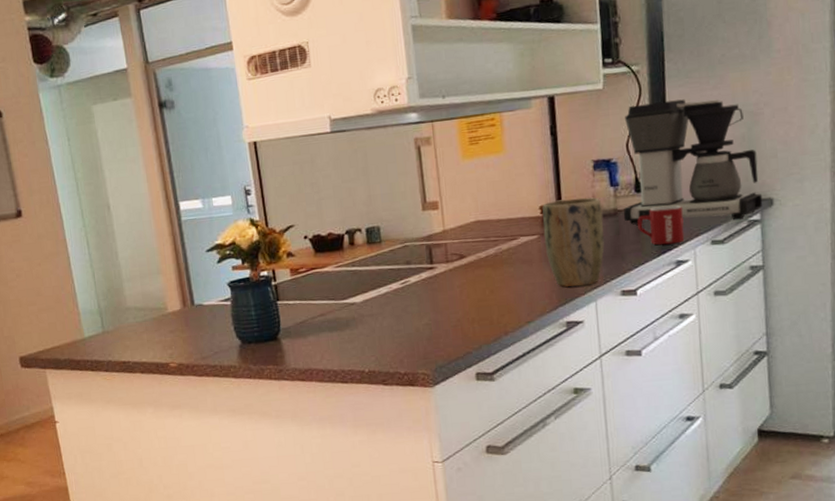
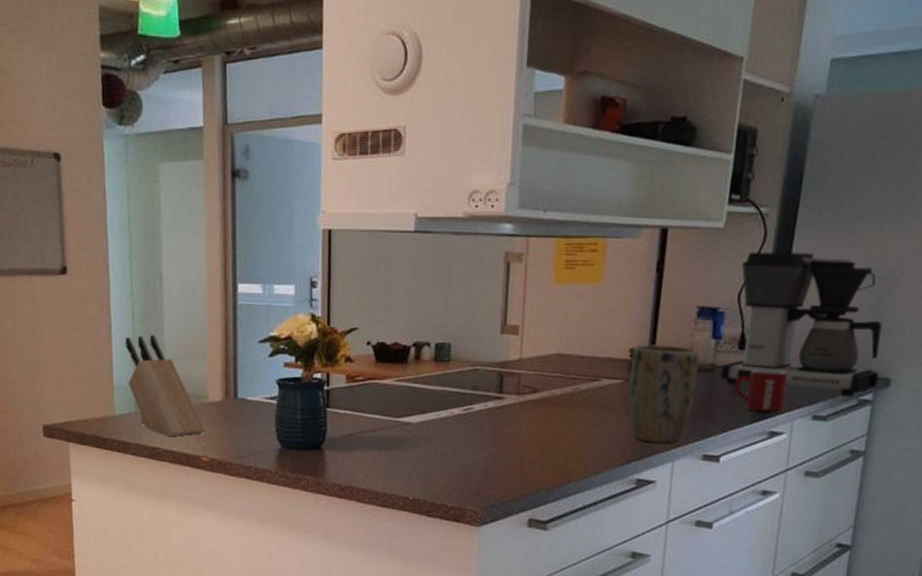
knife block: none [84,259,169,350] -> present [125,334,205,437]

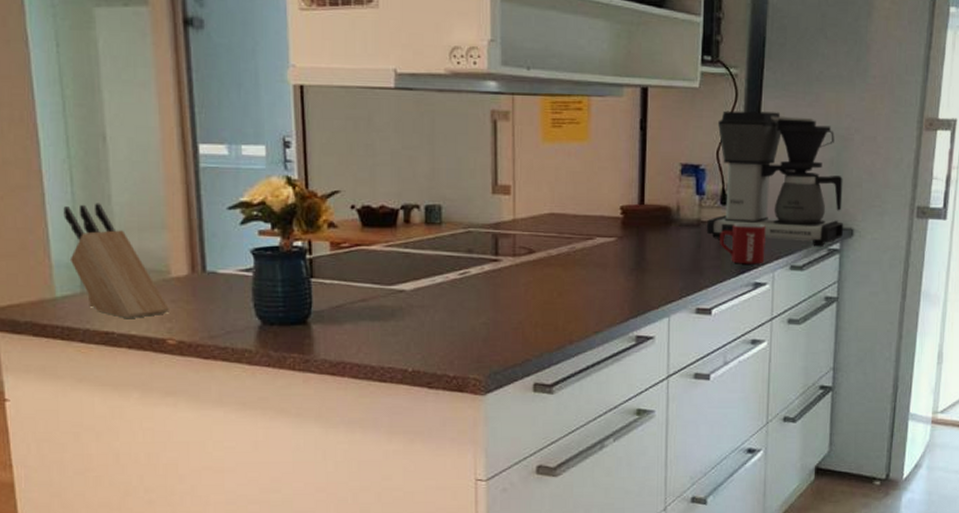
plant pot: present [628,344,699,443] -> none [622,202,686,299]

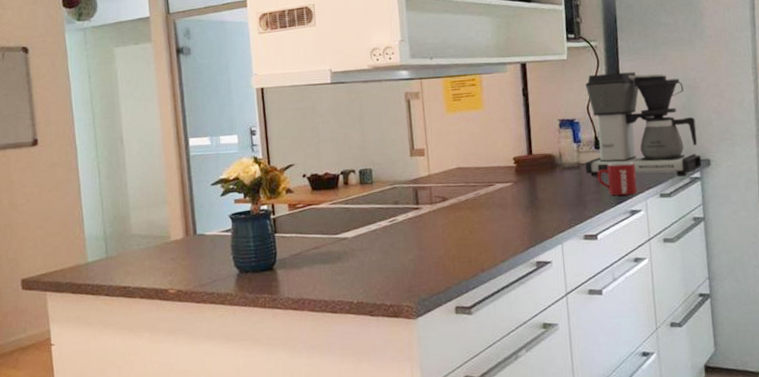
knife block: present [63,203,169,319] -> none [93,188,170,276]

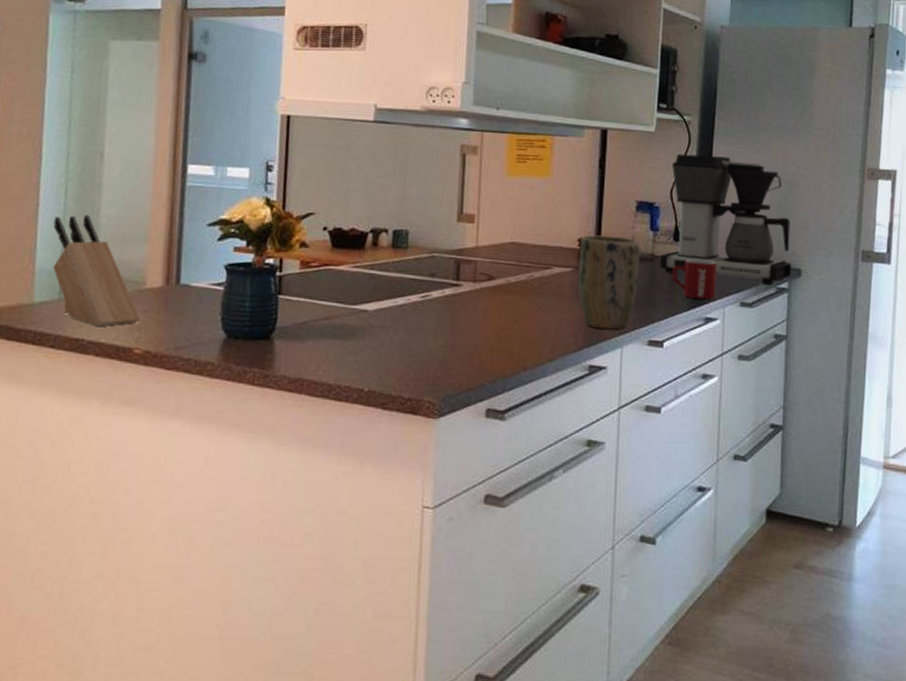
knife block: none [93,188,170,276] -> present [52,214,140,327]
plant pot: none [515,151,569,231] -> present [578,235,640,330]

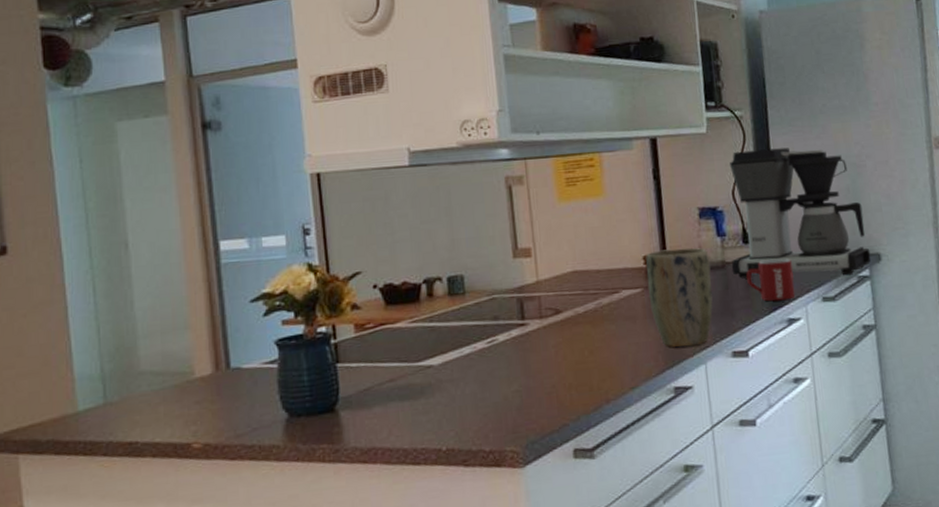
knife block: present [52,214,140,327] -> none [86,310,194,427]

